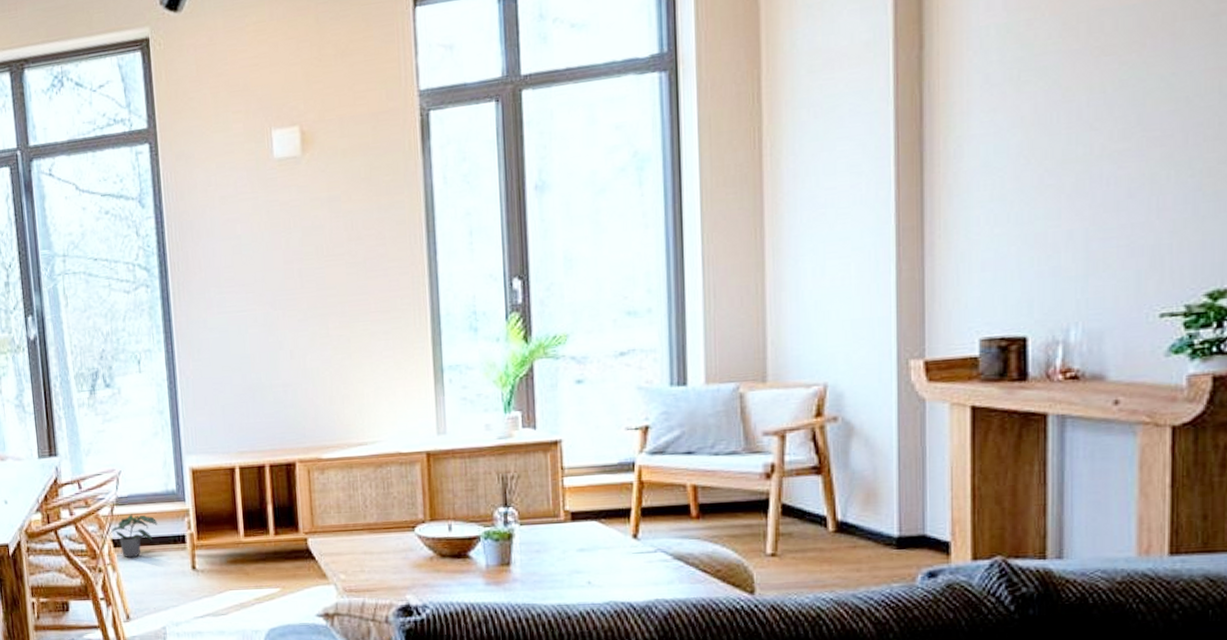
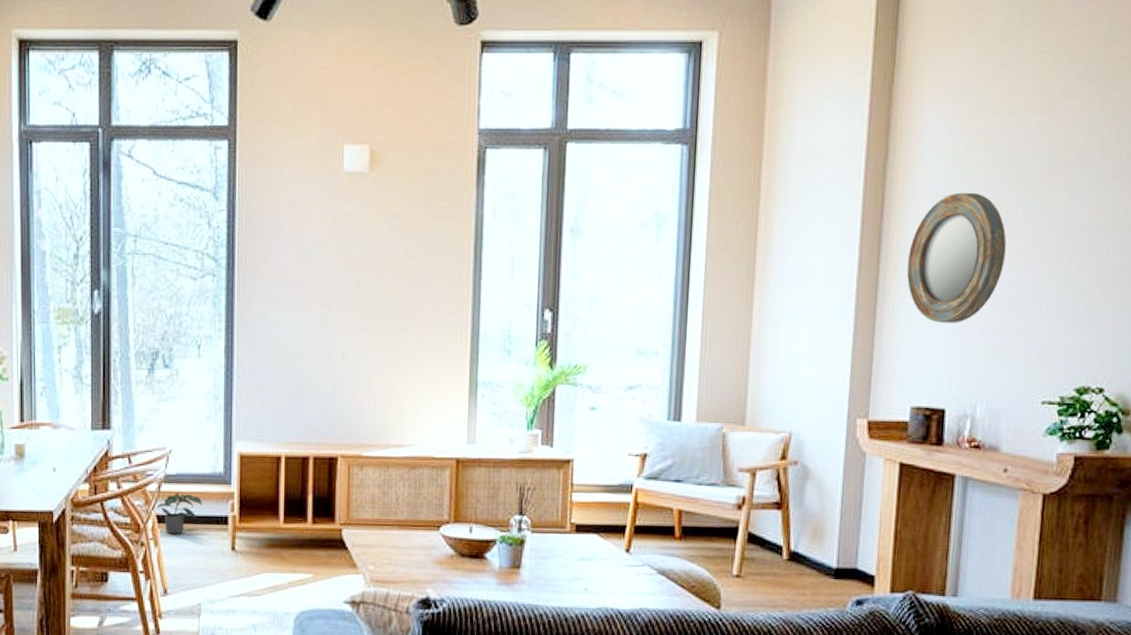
home mirror: none [960,72,1093,236] -> present [906,192,1006,323]

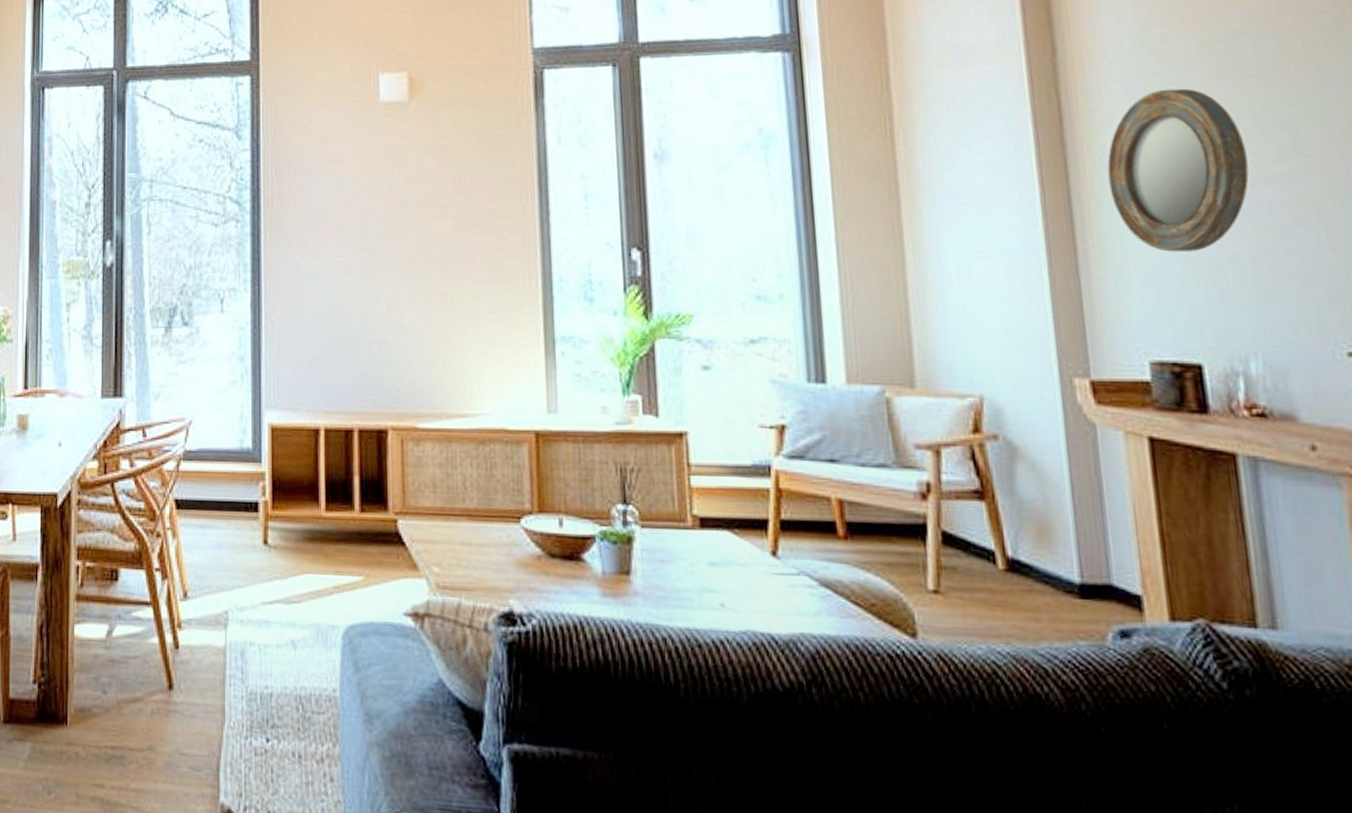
potted plant: present [156,492,203,535] -> none [175,472,228,524]

